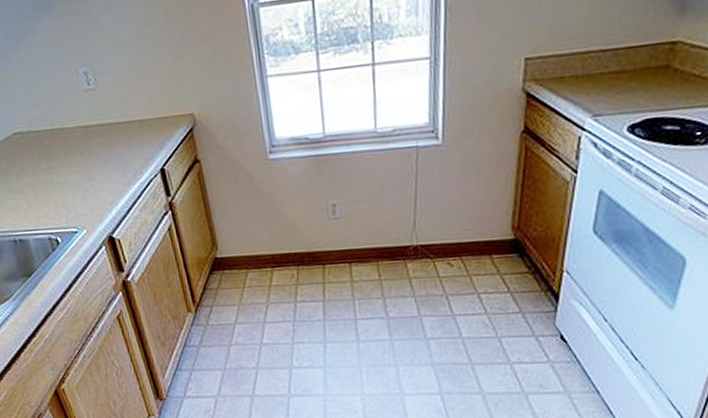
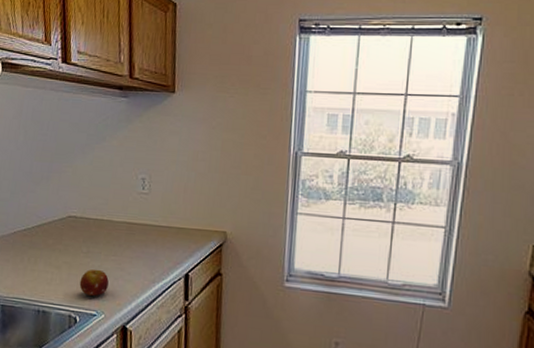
fruit: none [48,184,82,214] -> present [79,269,109,296]

